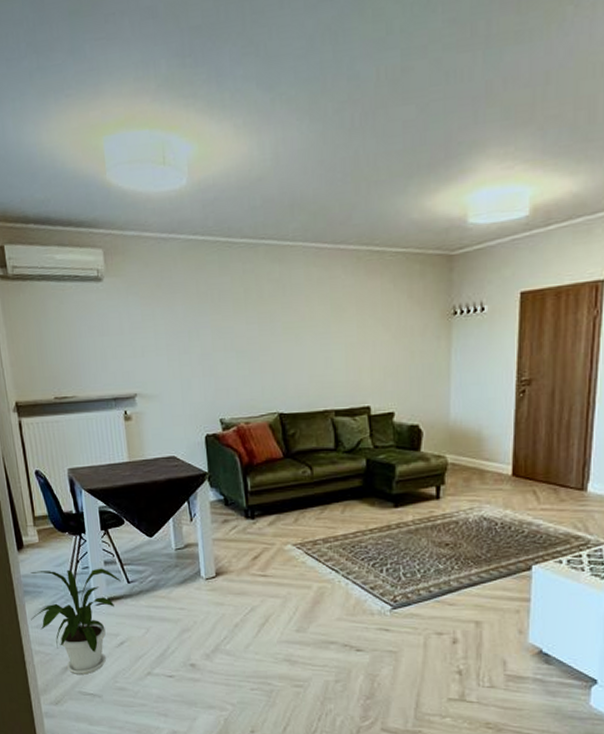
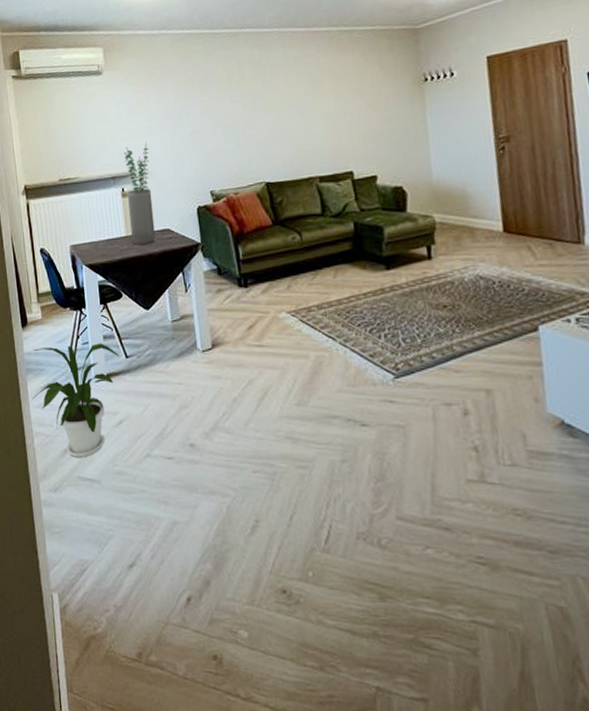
vase: none [127,363,161,471] -> present [124,143,156,245]

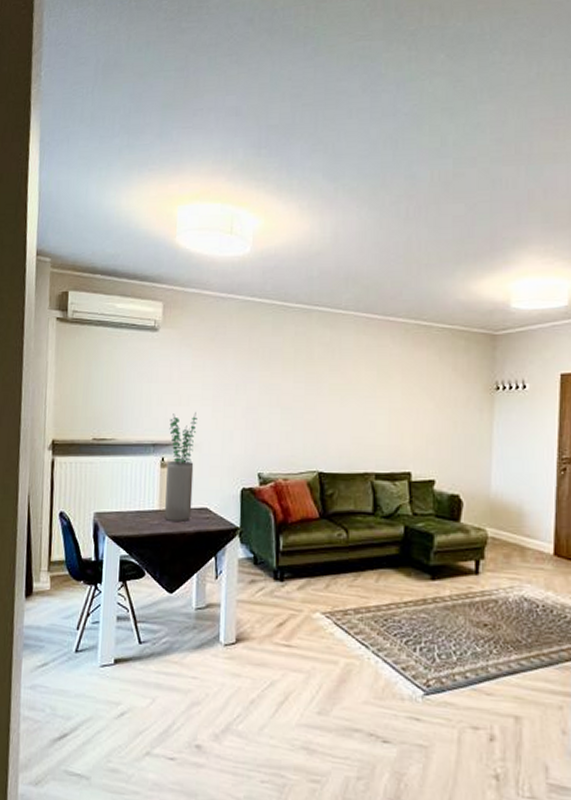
house plant: present [32,343,119,458] -> none [25,622,132,750]

